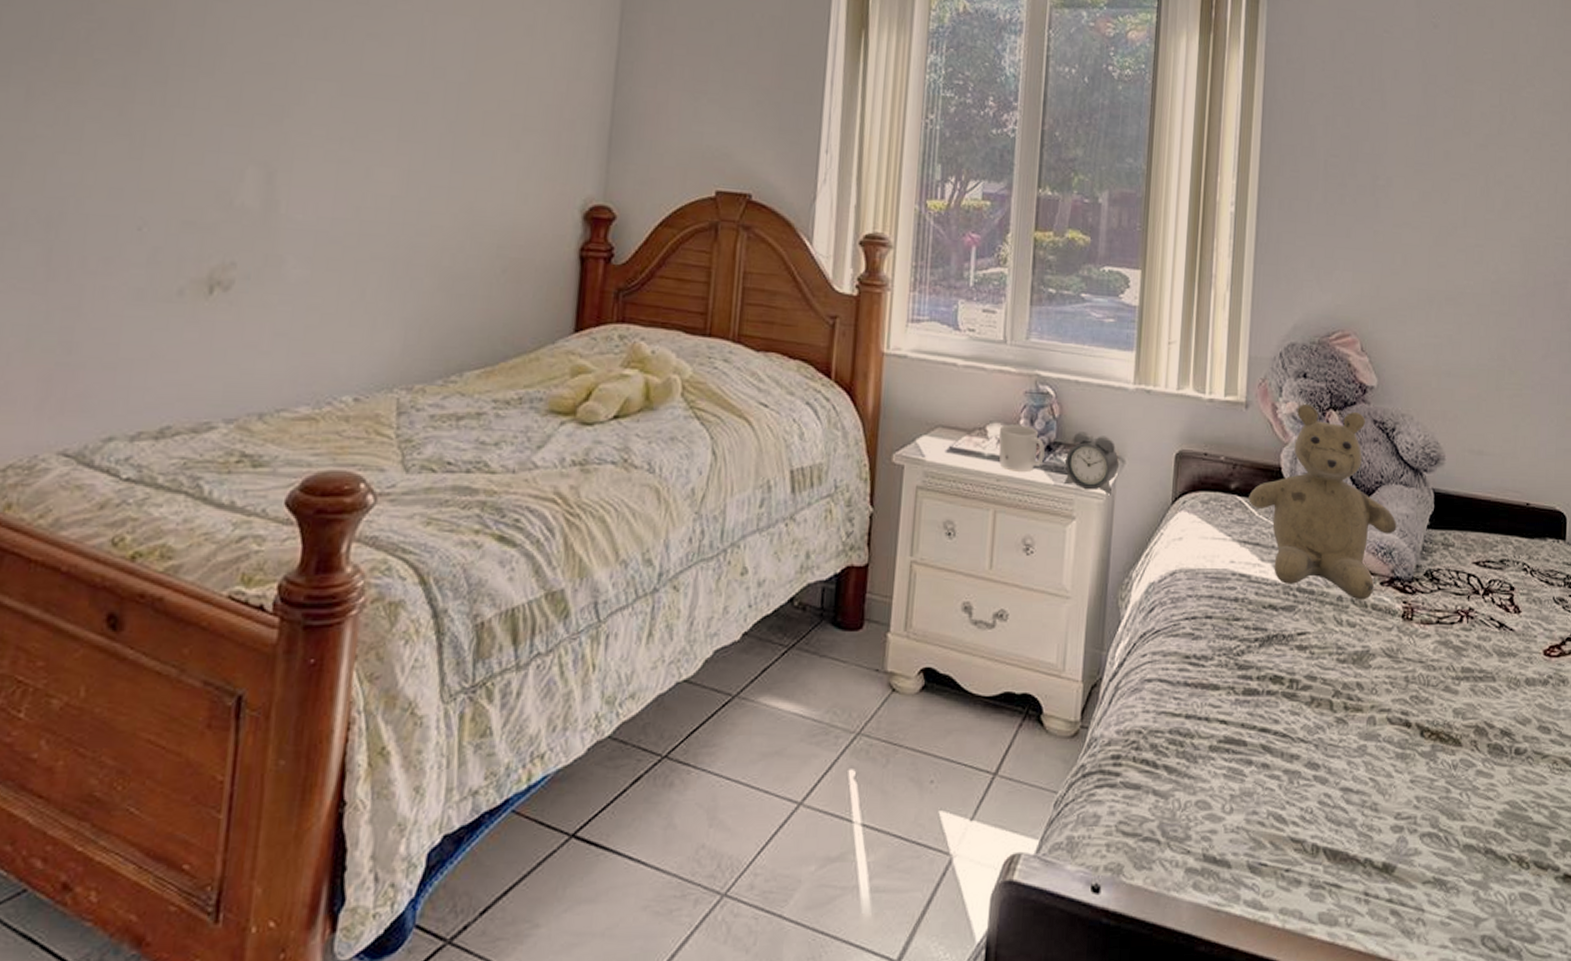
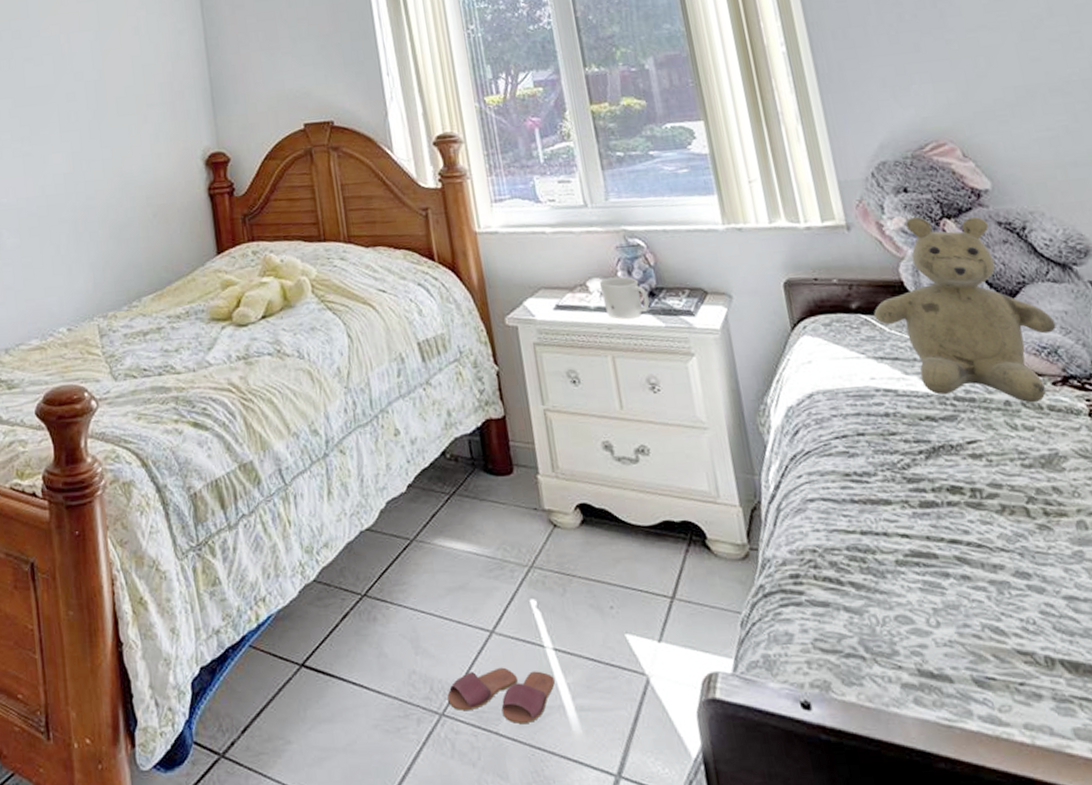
slippers: none [734,843,855,905] -> present [447,667,555,723]
alarm clock: present [1064,432,1120,495] -> none [670,275,728,330]

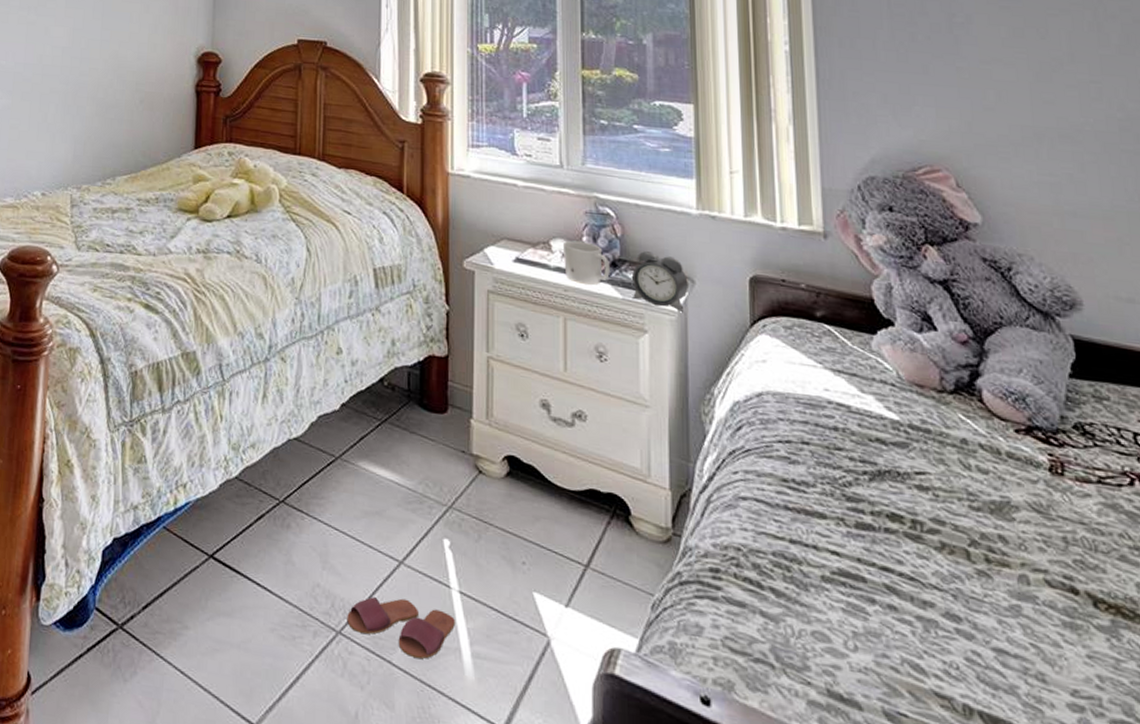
alarm clock: none [670,275,728,330] -> present [631,251,689,313]
teddy bear: present [874,216,1057,403] -> none [838,237,1028,447]

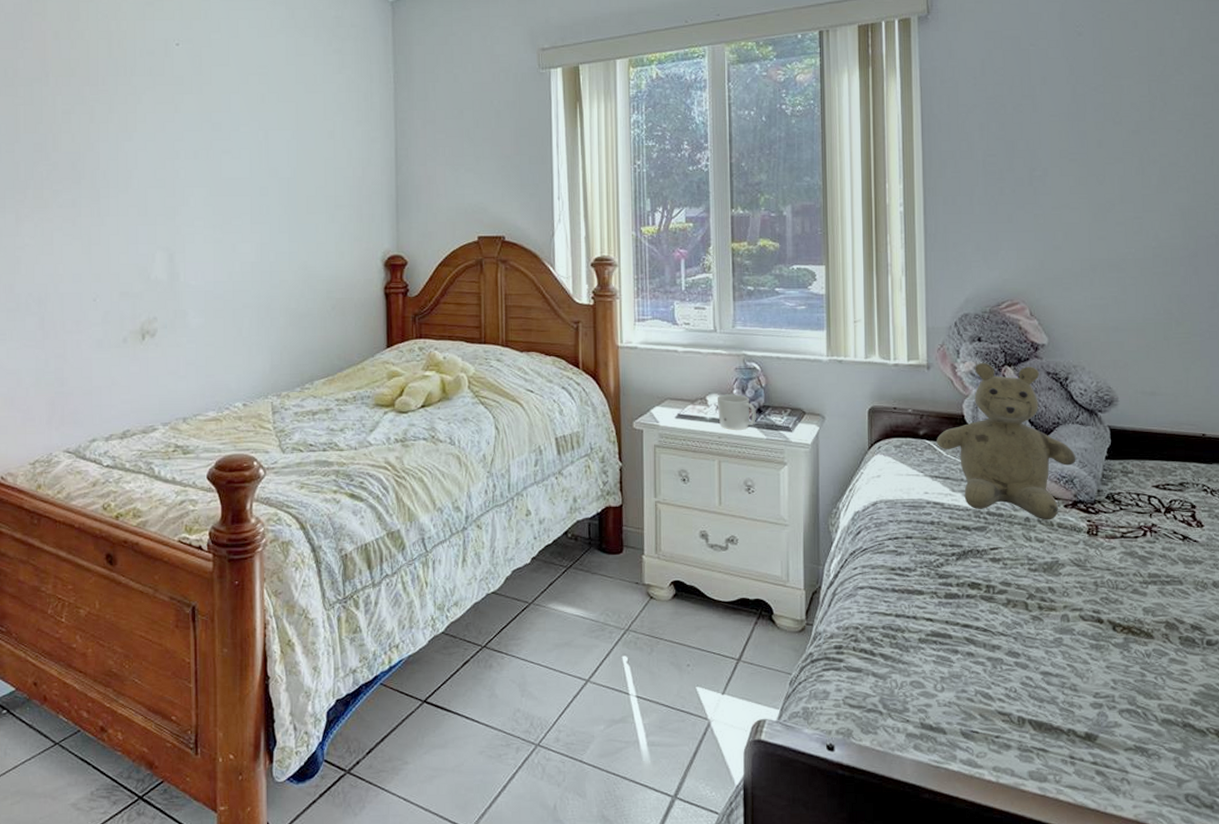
slippers: present [347,597,455,659] -> none [544,709,634,754]
alarm clock: present [631,251,689,313] -> none [773,396,821,445]
teddy bear: none [838,237,1028,447] -> present [937,362,1076,521]

